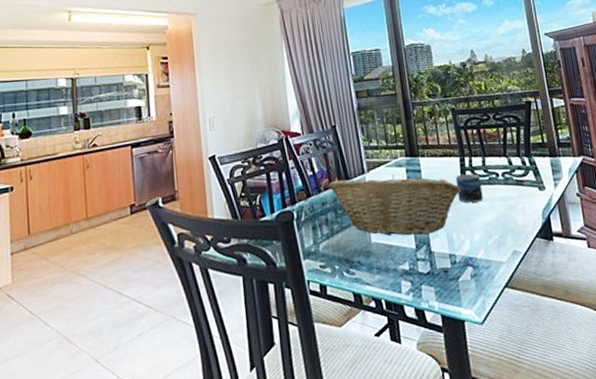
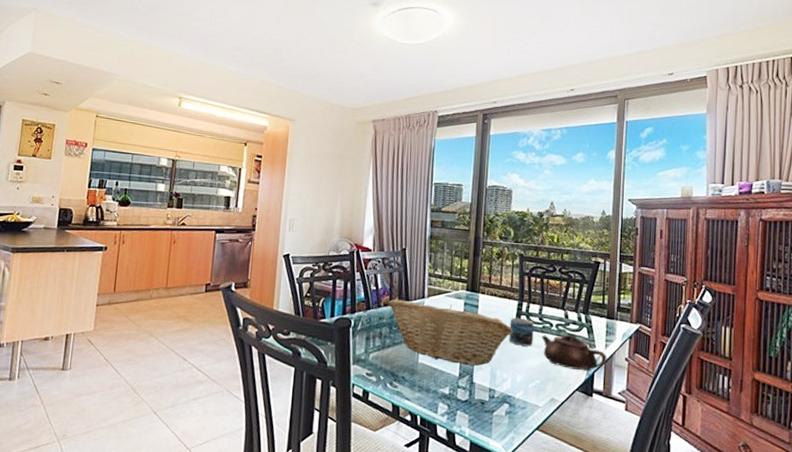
teapot: none [490,181,560,217] -> present [541,334,607,372]

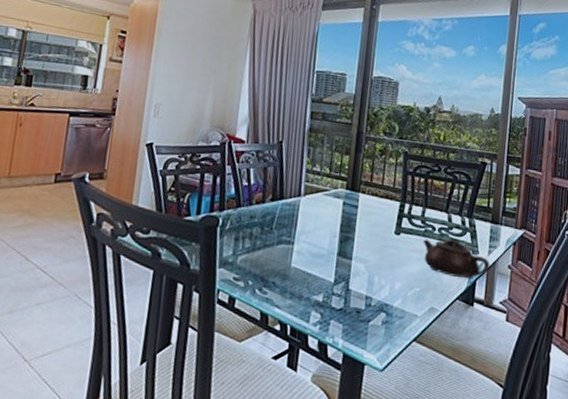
fruit basket: present [387,299,513,366] -> none [260,196,393,272]
mug: present [509,317,534,346] -> none [389,219,416,251]

